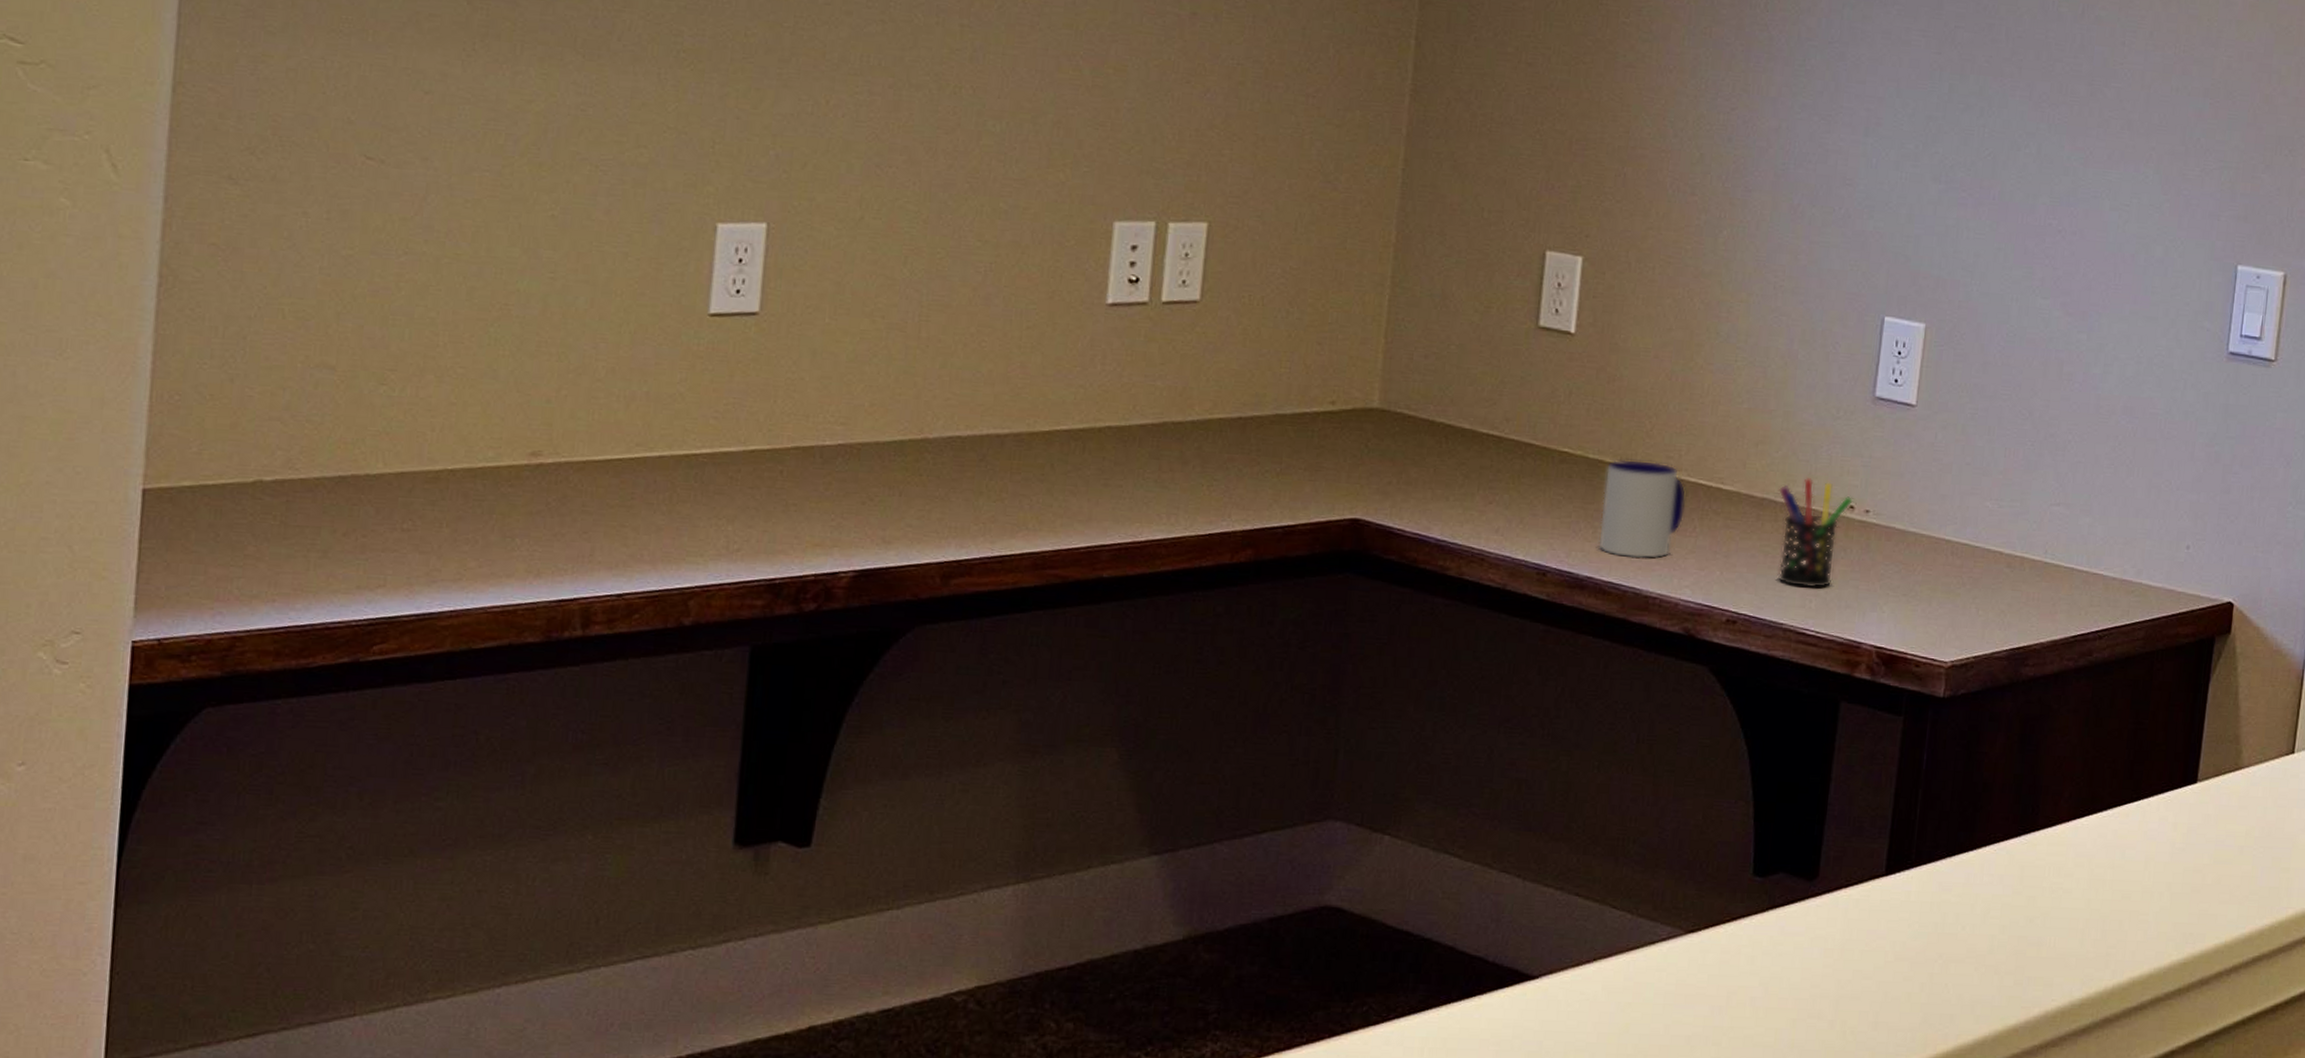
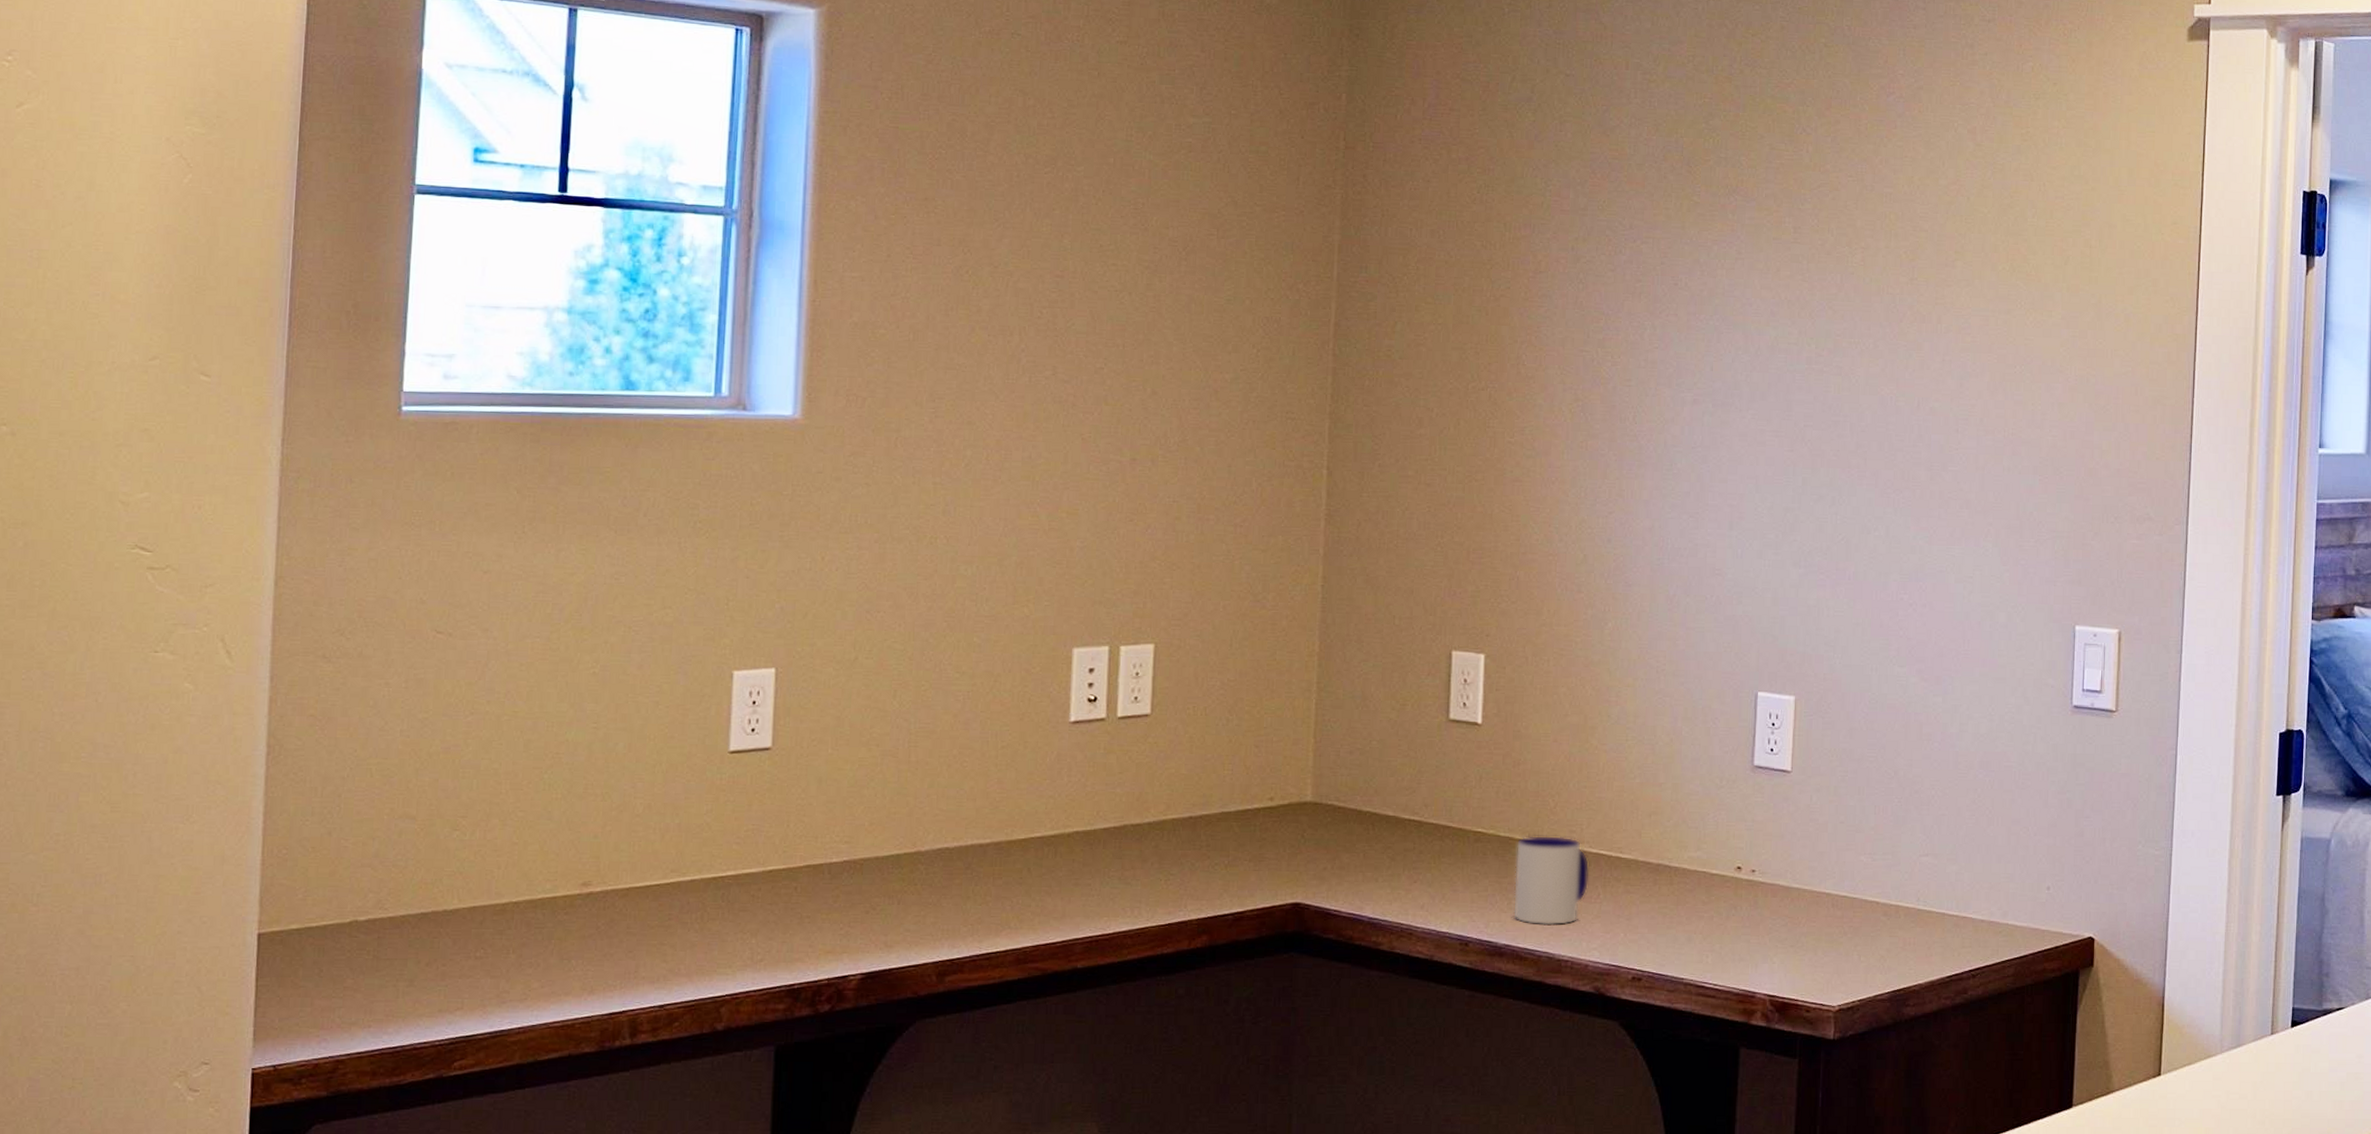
pen holder: present [1778,478,1853,589] -> none [1672,843,1740,944]

